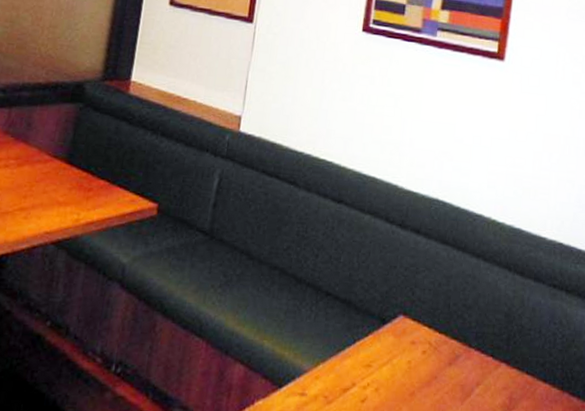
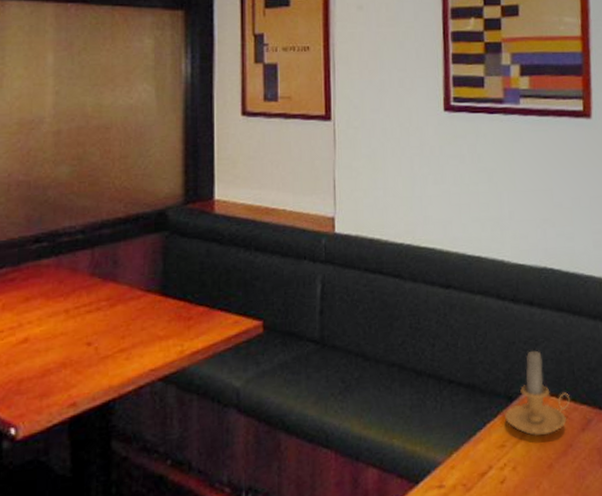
candle: none [375,276,442,363] -> present [505,349,571,437]

